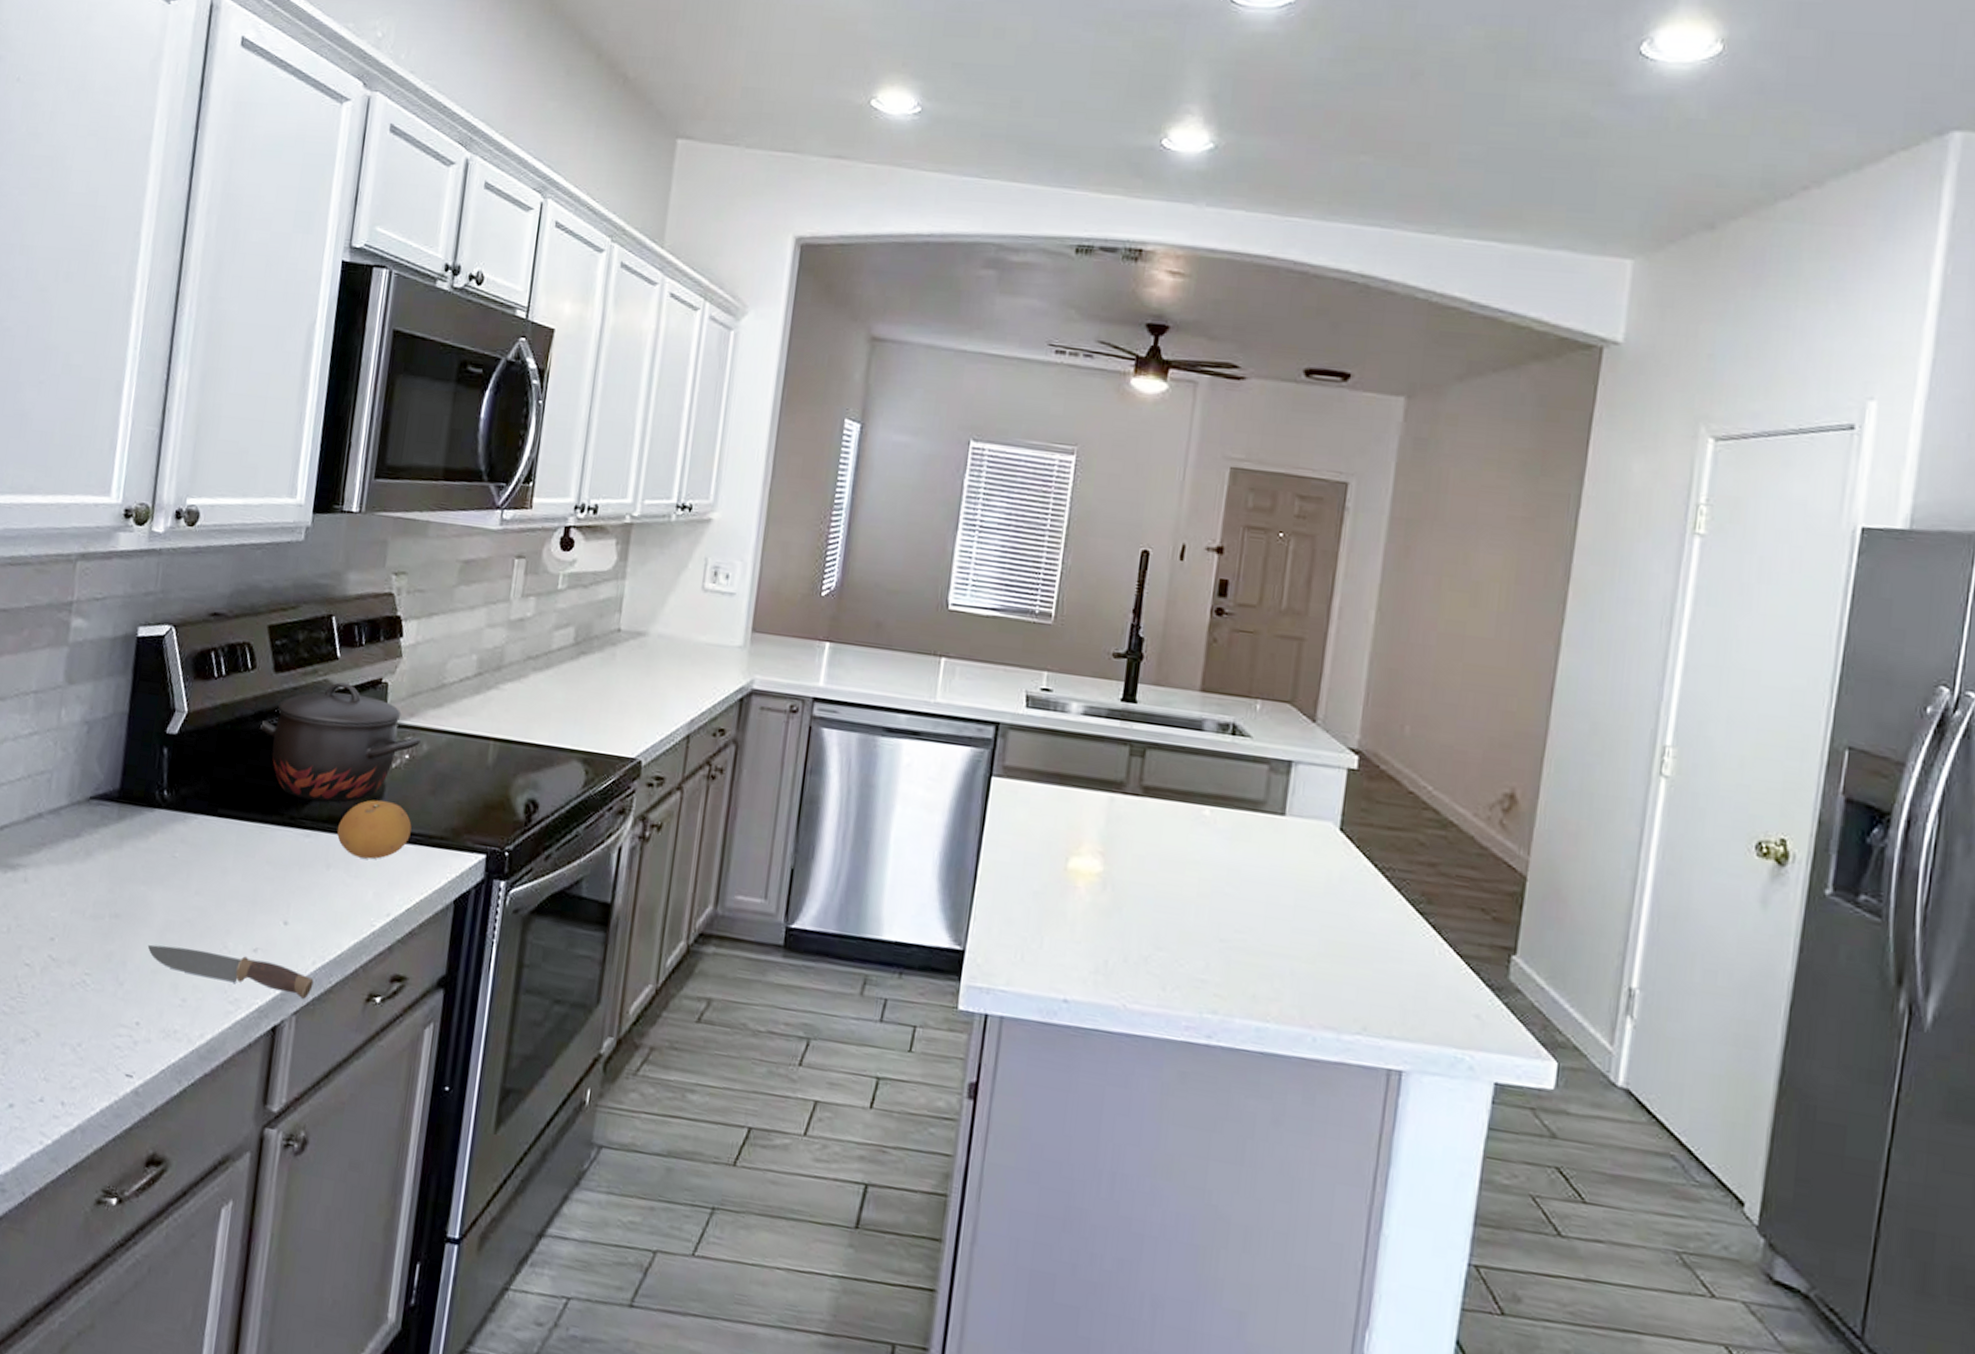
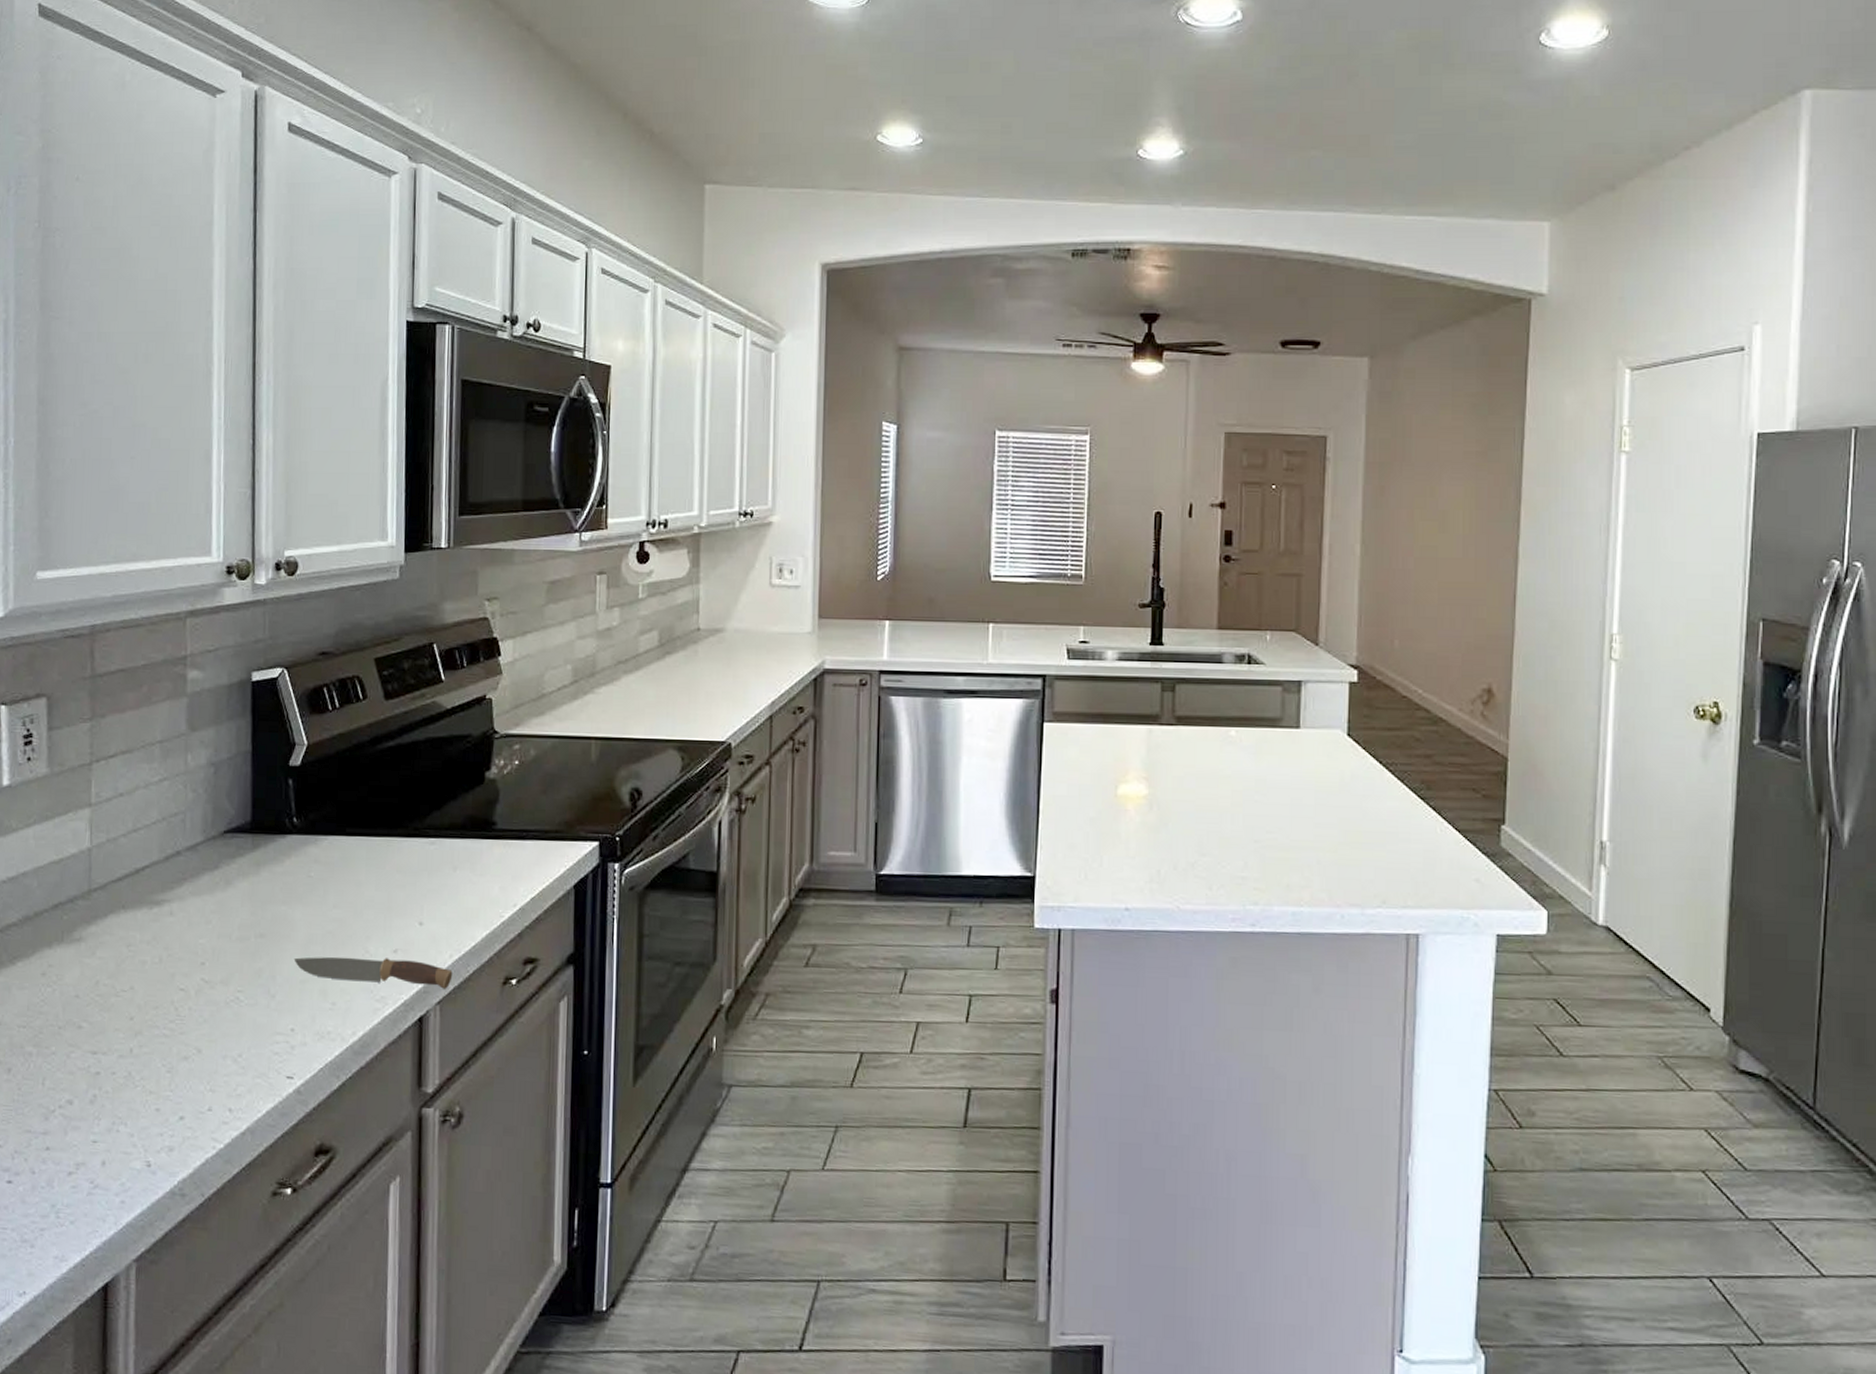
cooking pot: present [259,682,421,803] -> none [376,702,528,812]
fruit: present [336,800,412,859] -> none [459,804,528,858]

